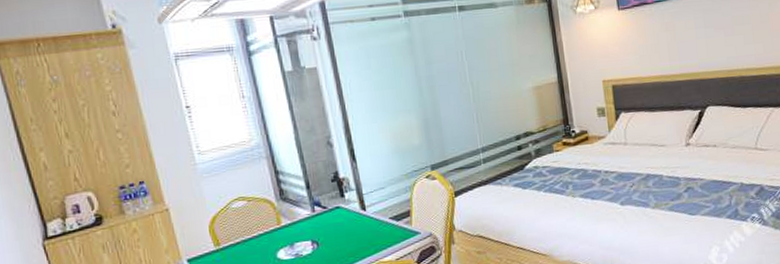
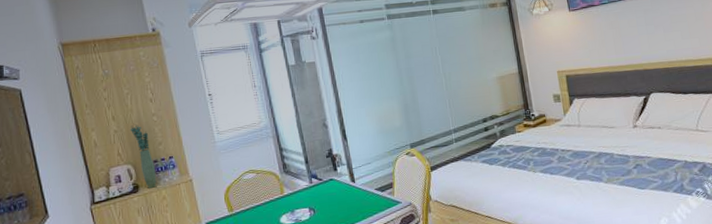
vase: none [88,142,125,221] -> present [130,124,157,189]

